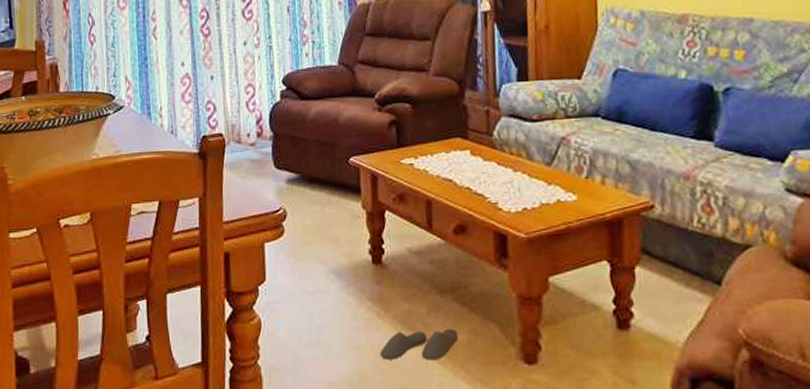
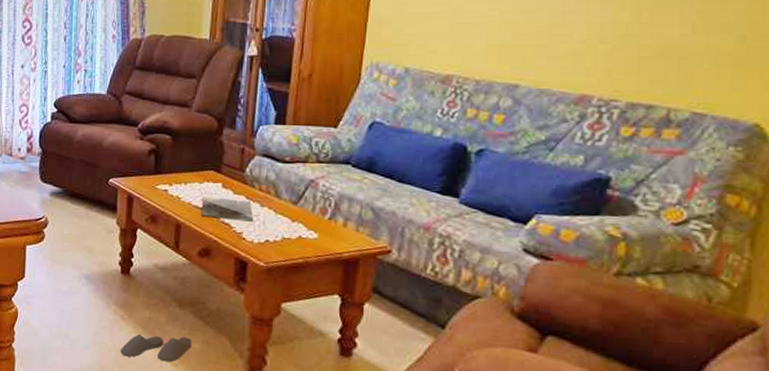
magazine: none [451,166,509,191] -> present [201,196,254,223]

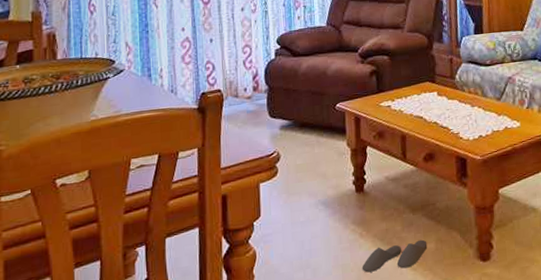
magazine: present [201,196,254,223] -> none [421,104,468,125]

